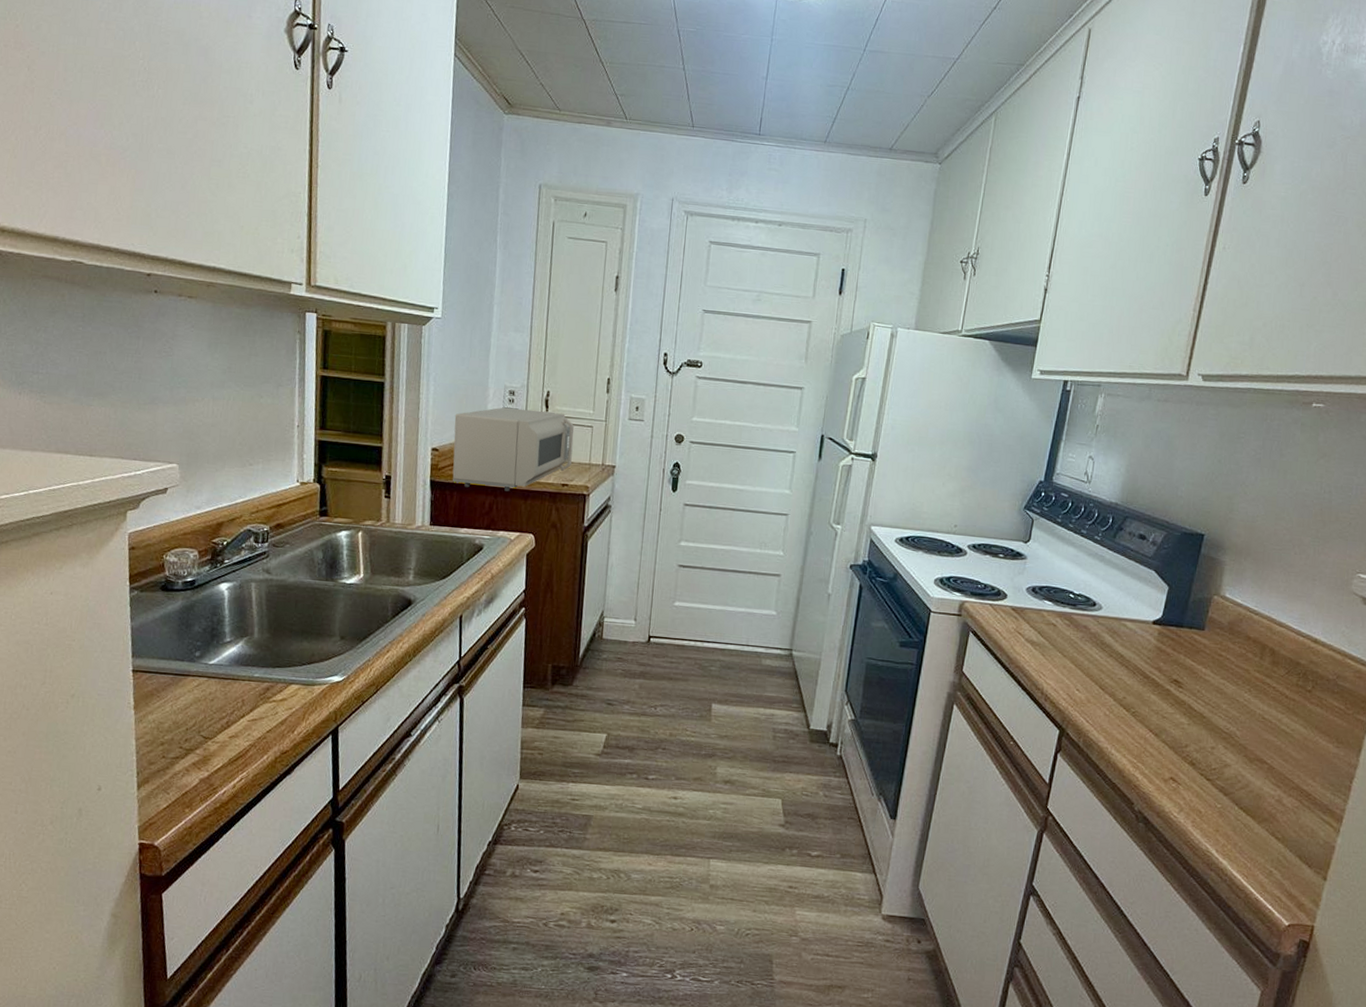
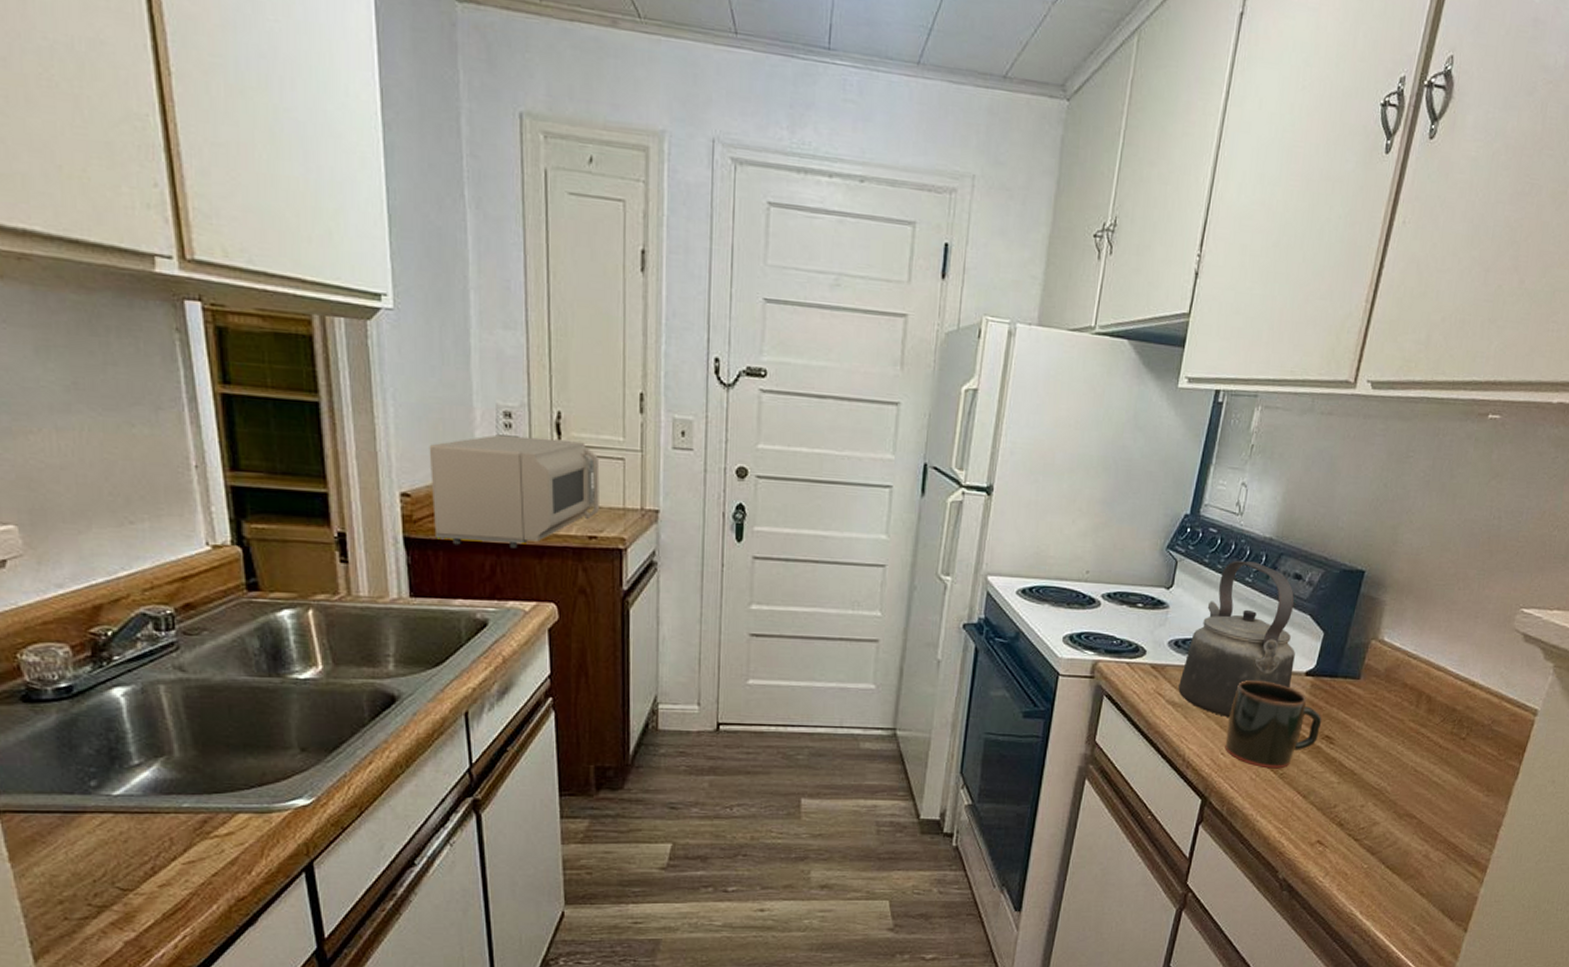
kettle: none [1036,520,1142,657] -> present [1178,560,1295,717]
mug: none [1080,625,1170,707] -> present [1225,679,1322,769]

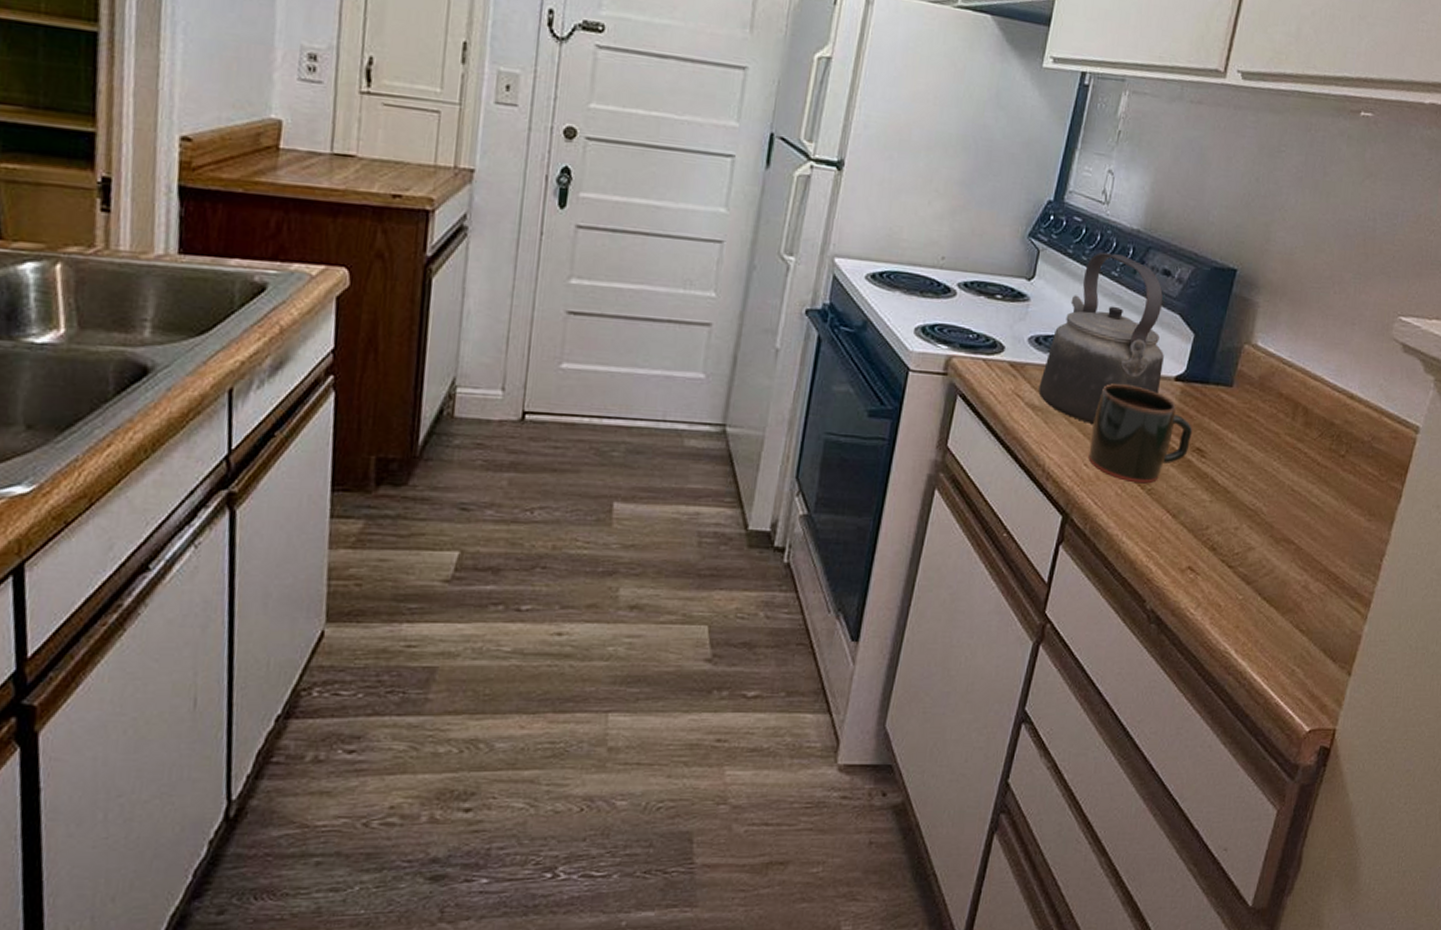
microwave: present [429,434,600,548] -> none [215,78,411,204]

